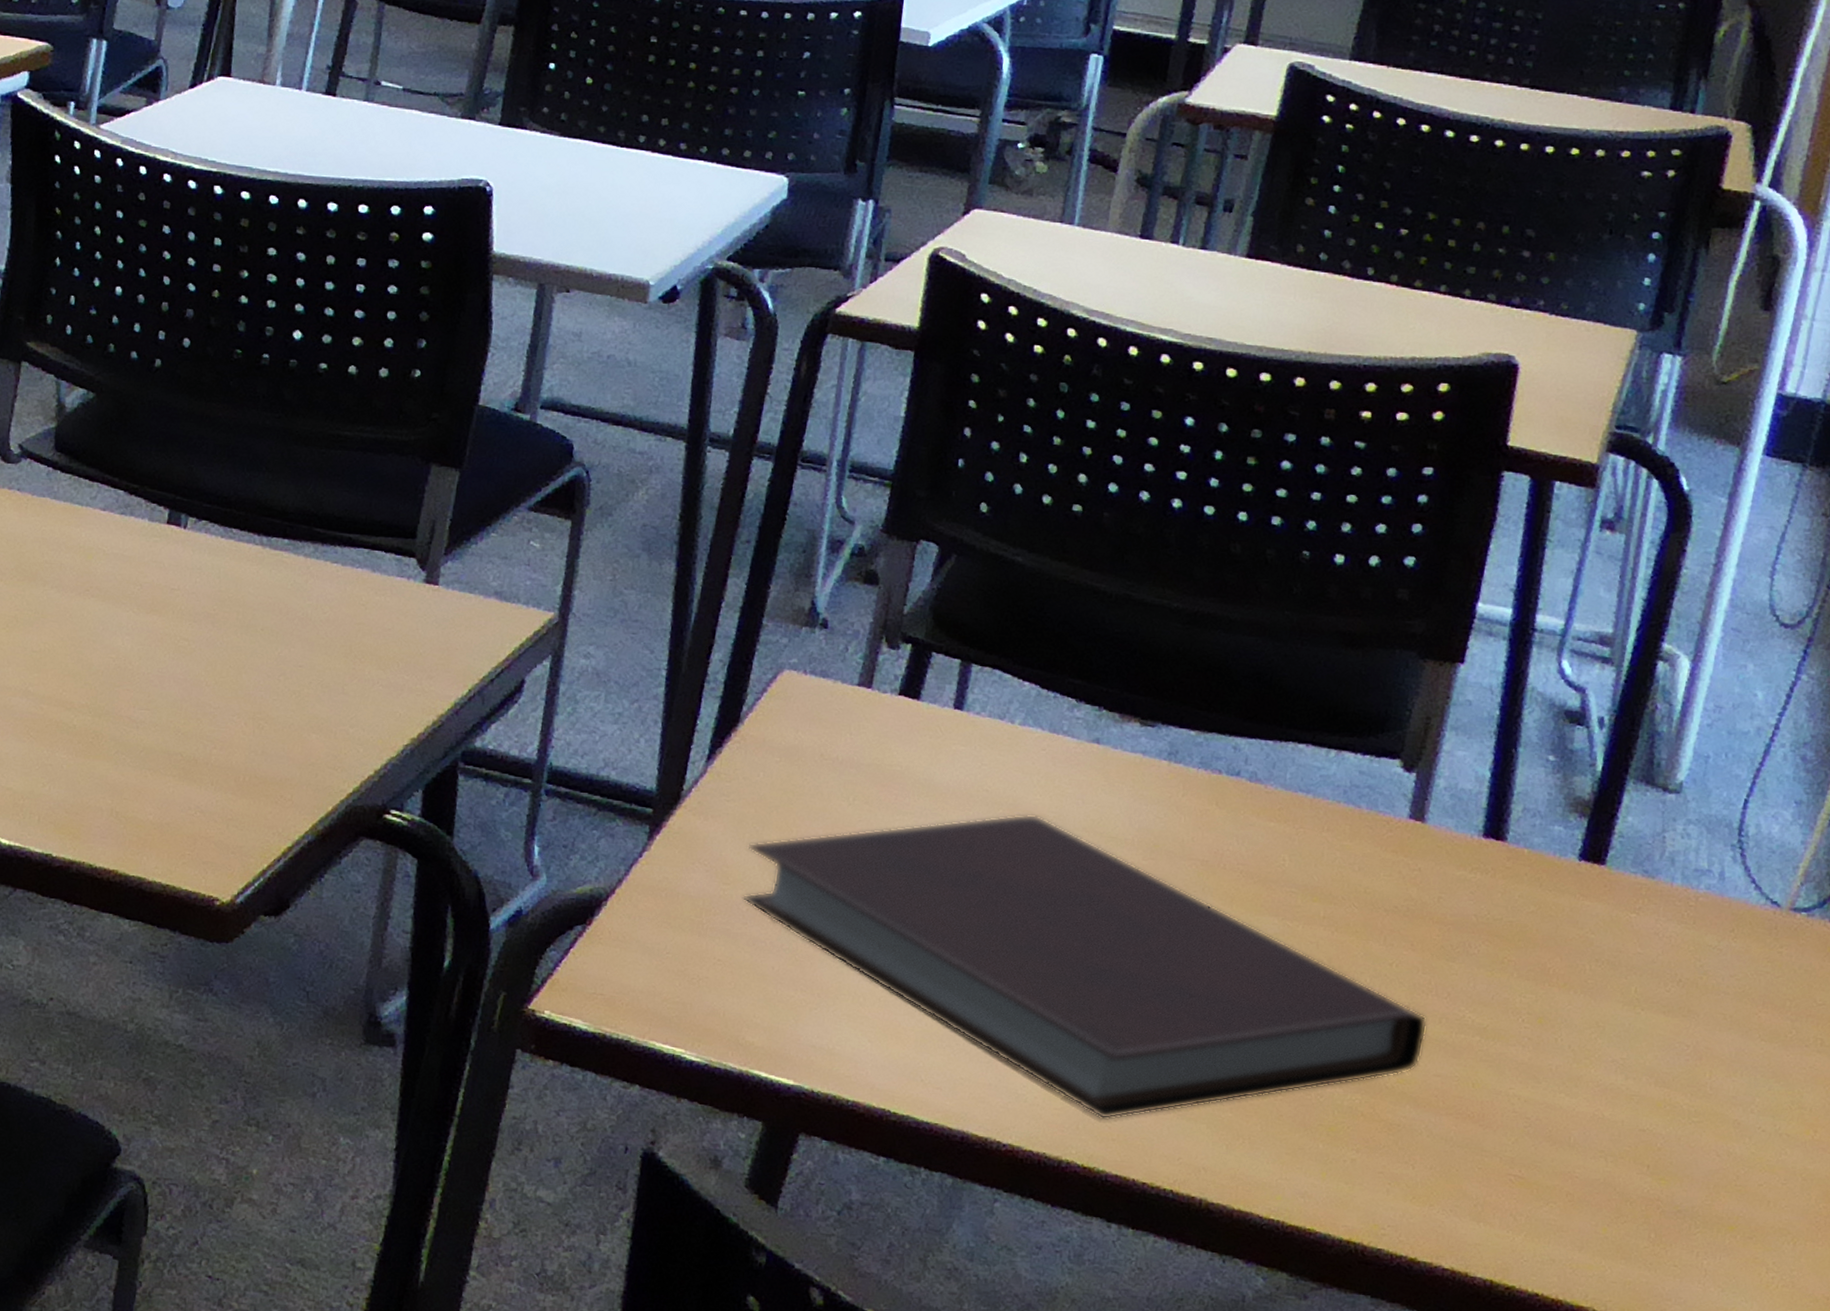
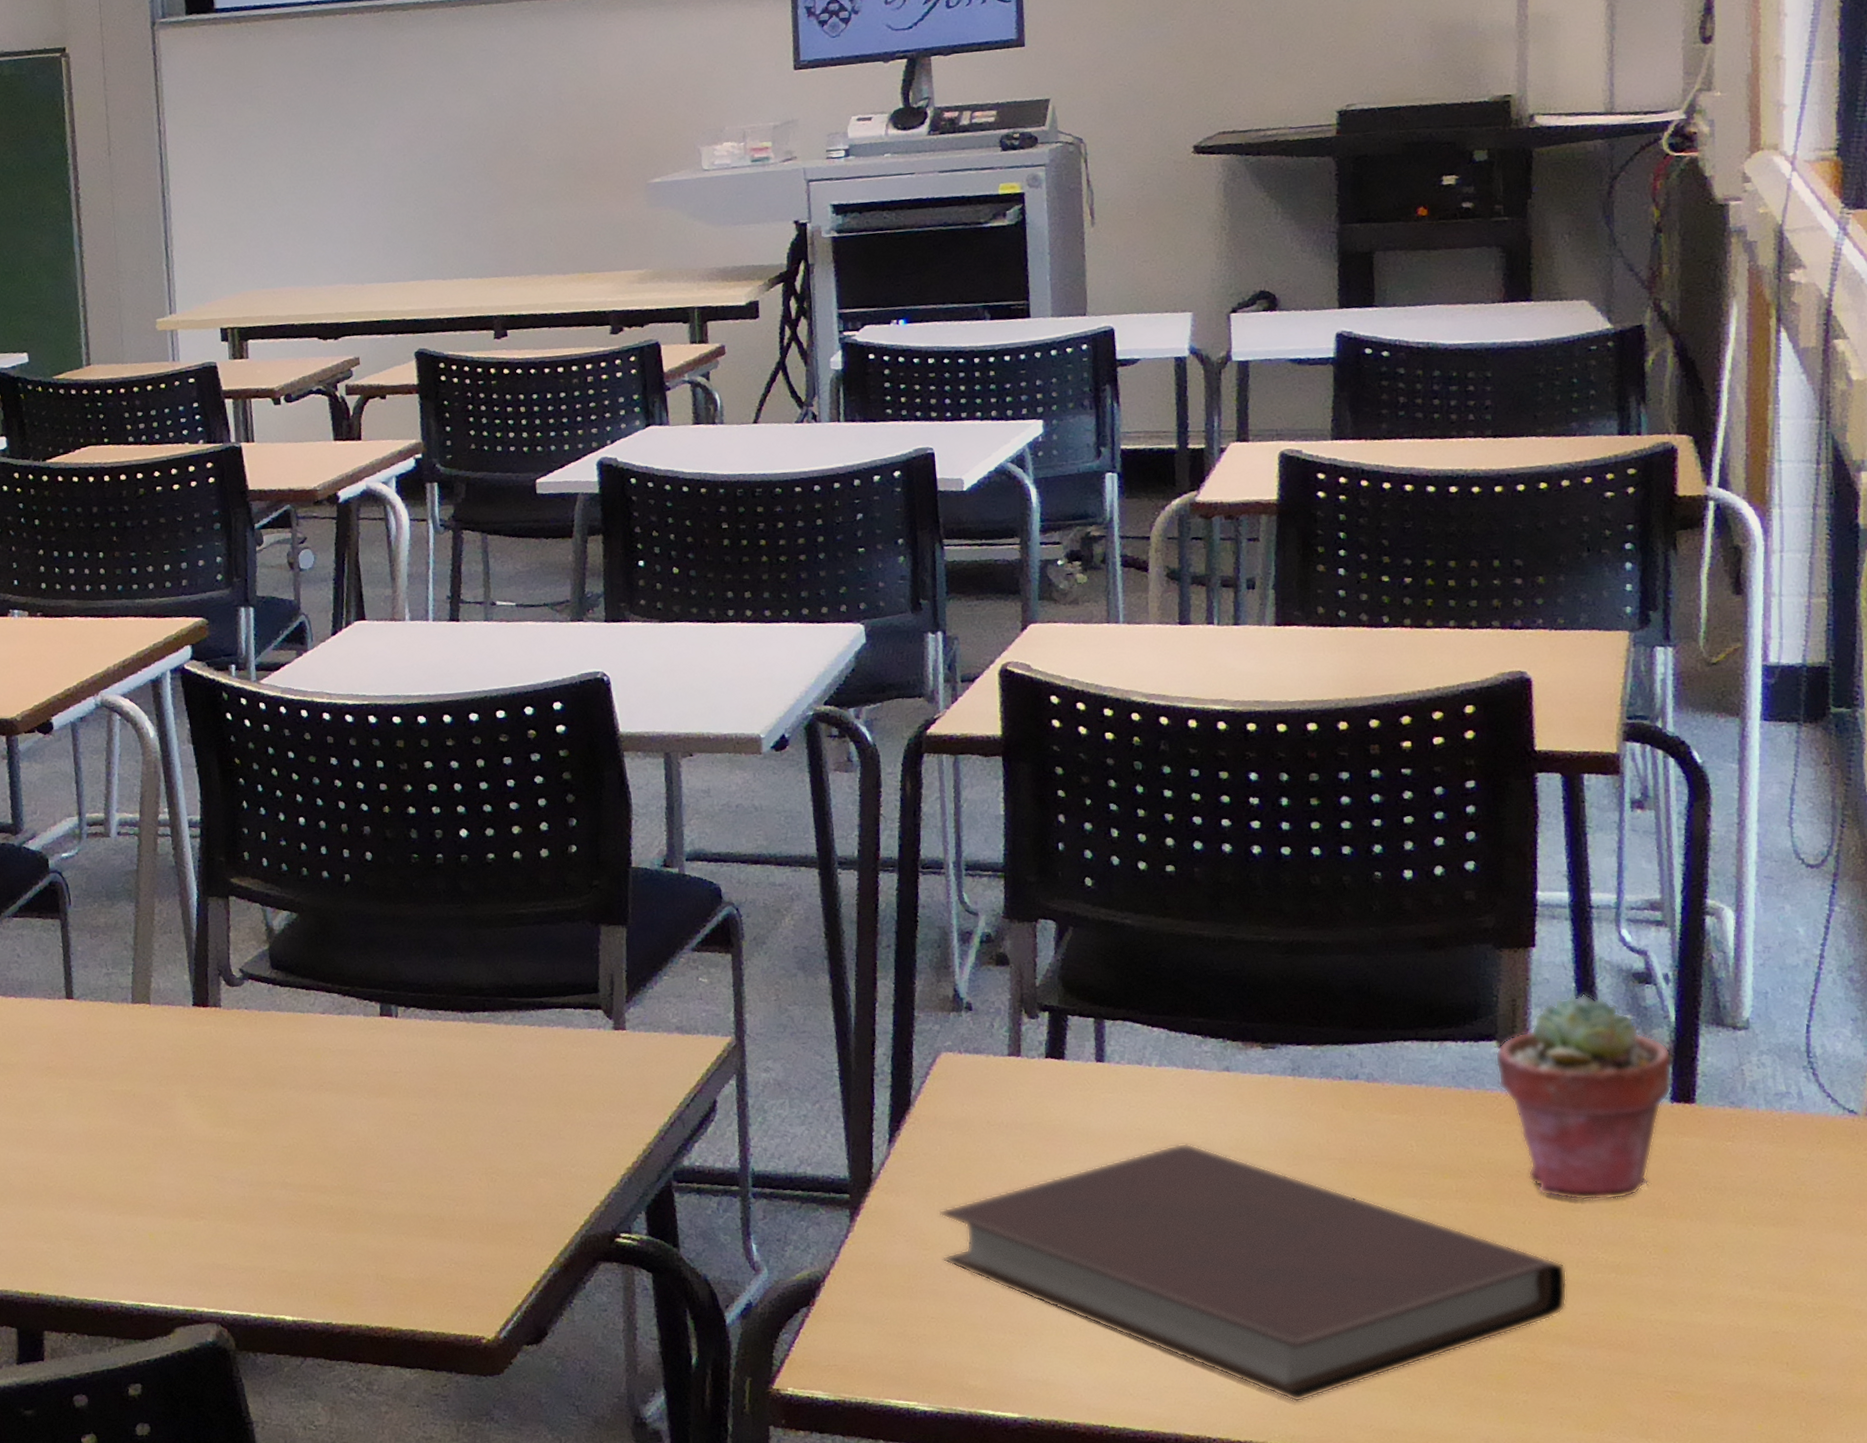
potted succulent: none [1393,723,1590,956] -> present [1495,993,1672,1201]

